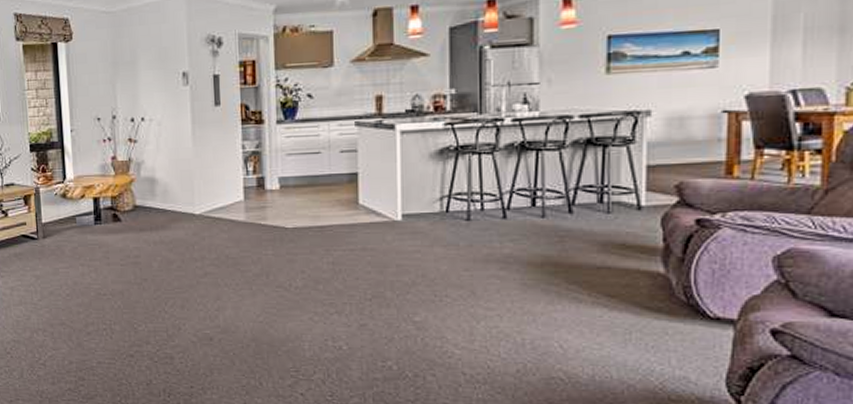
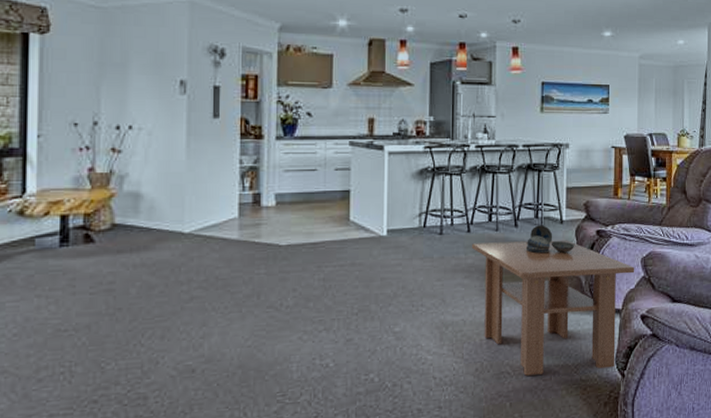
coffee table: none [508,230,761,390] -> present [471,240,635,376]
decorative bowl: none [584,211,661,246] -> present [525,225,575,254]

